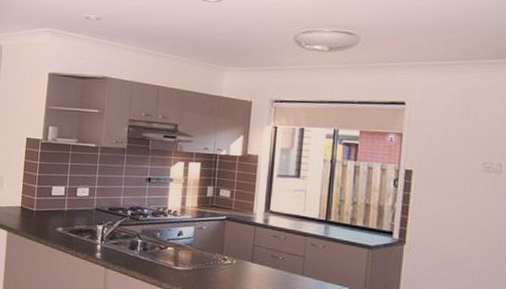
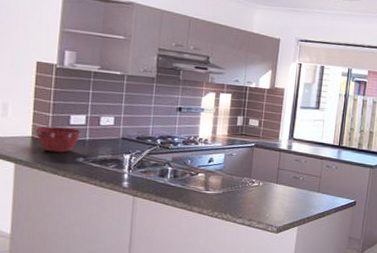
mixing bowl: none [23,197,61,223] -> present [35,126,82,153]

